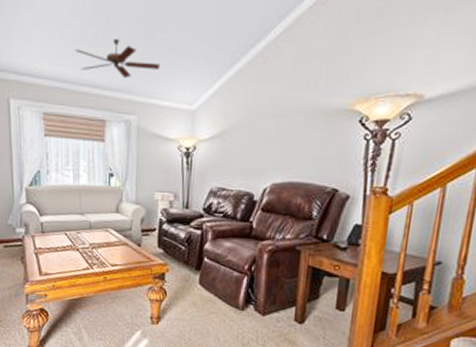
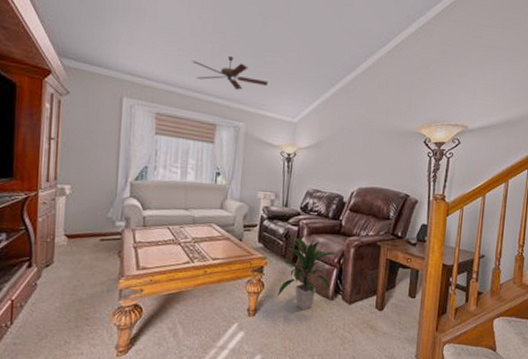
indoor plant: none [180,241,248,320] -> present [276,237,338,310]

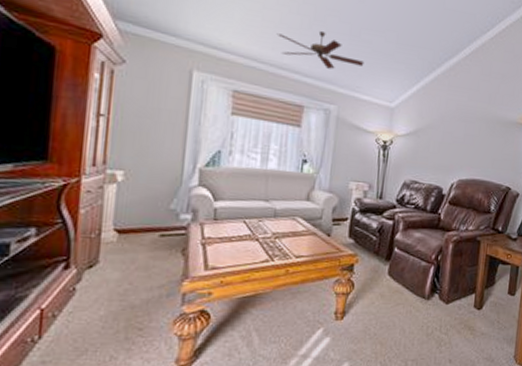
indoor plant: present [276,237,338,310] -> none [368,232,435,312]

